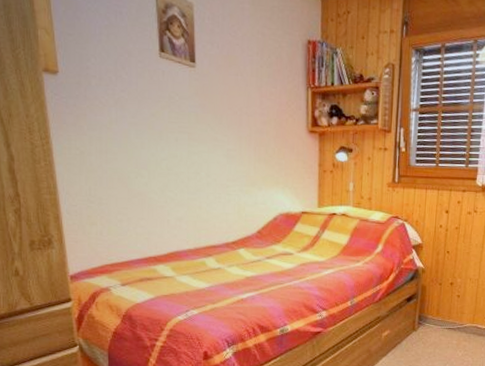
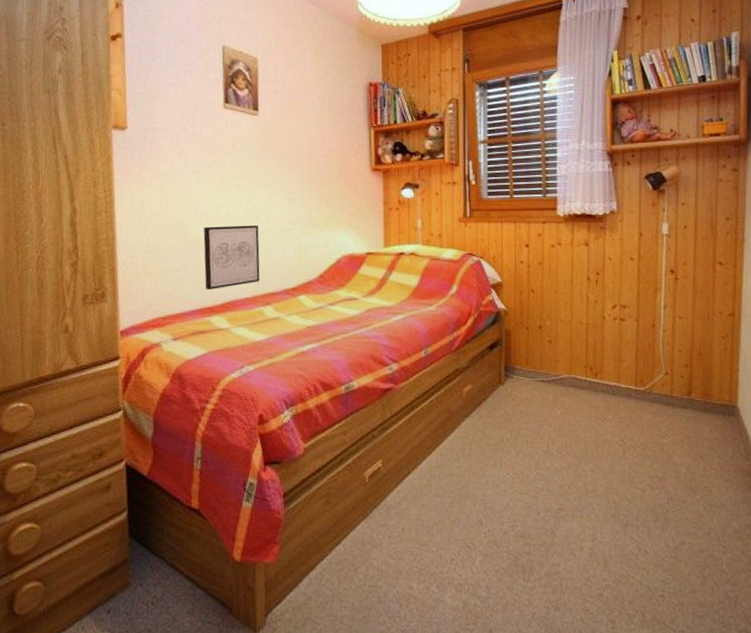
wall art: none [145,179,201,241] -> present [203,225,260,291]

